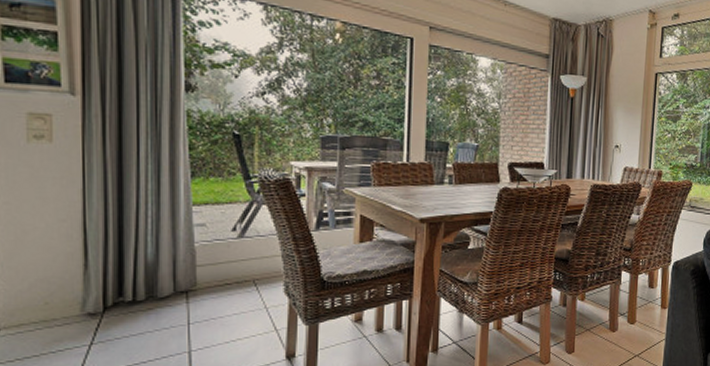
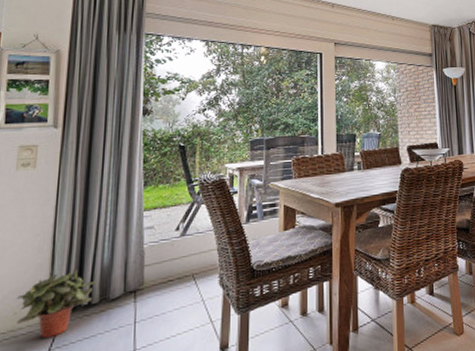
potted plant: none [45,262,141,332] -> present [16,268,97,339]

